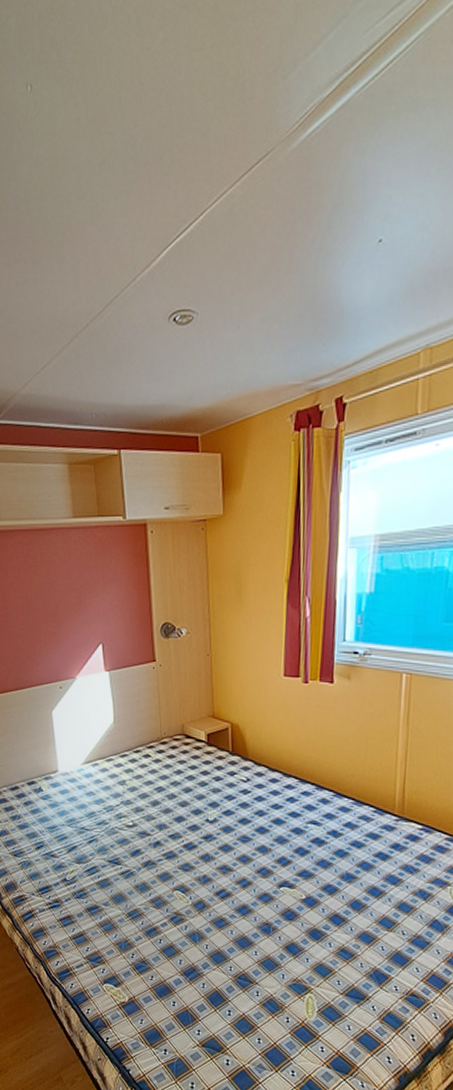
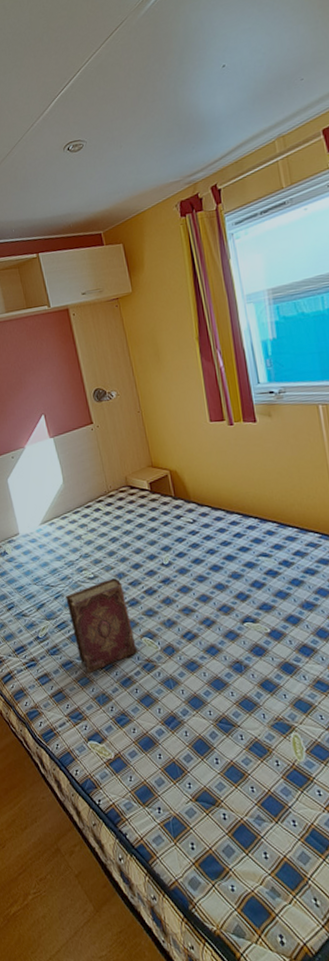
hardback book: none [100,828,167,920] -> present [65,578,137,674]

